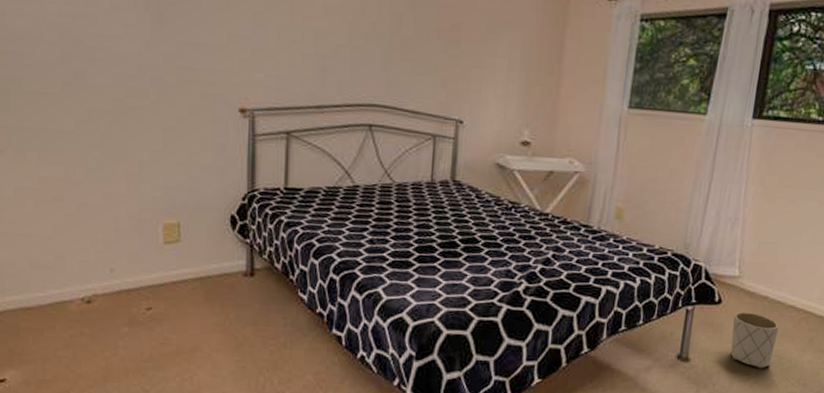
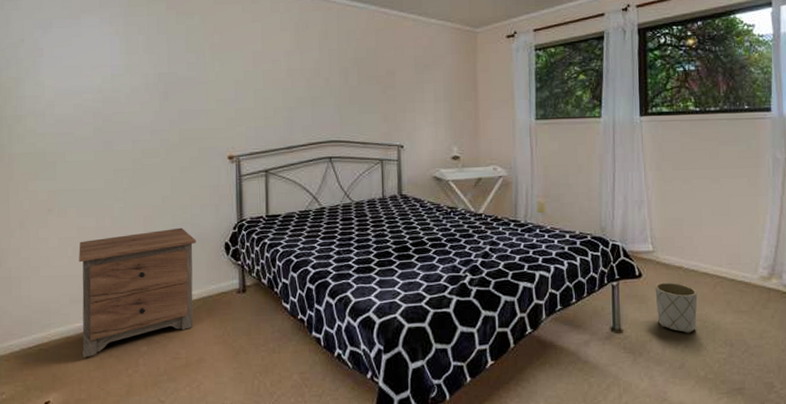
nightstand: none [41,190,194,334] -> present [79,227,196,358]

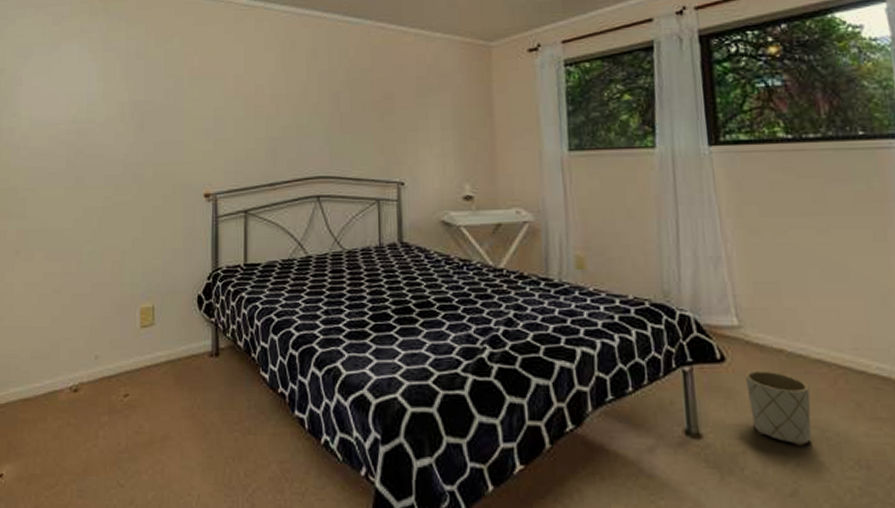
nightstand: present [79,227,196,358] -> none [40,275,167,425]

